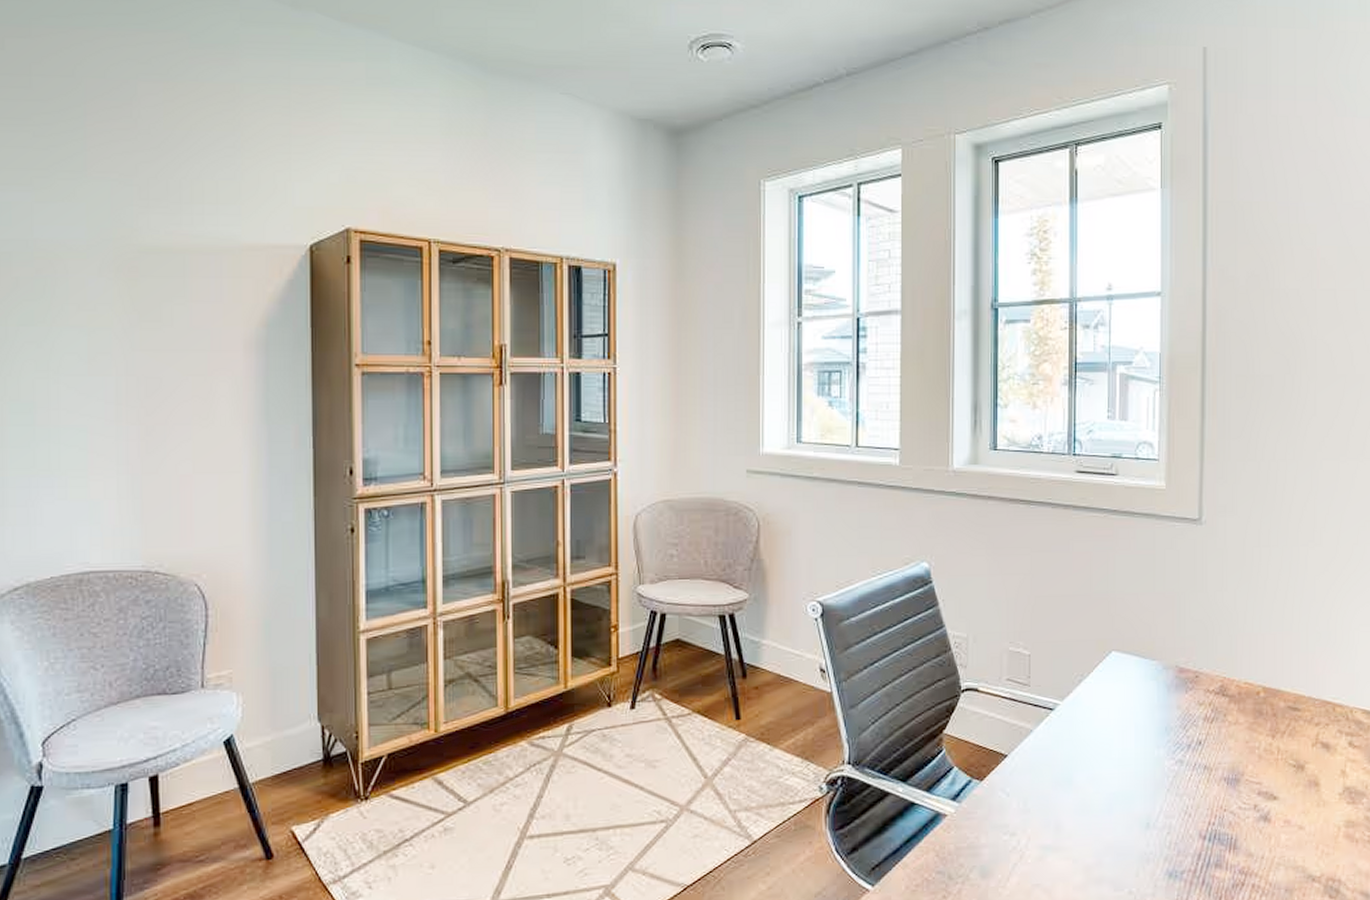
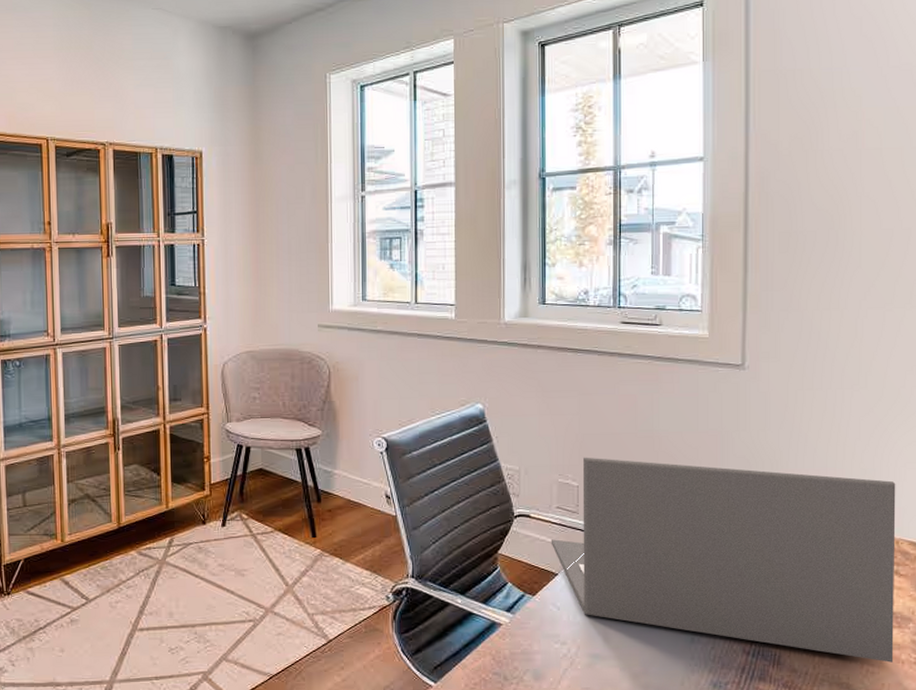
laptop: none [1000,622,1350,842] -> present [551,457,896,663]

